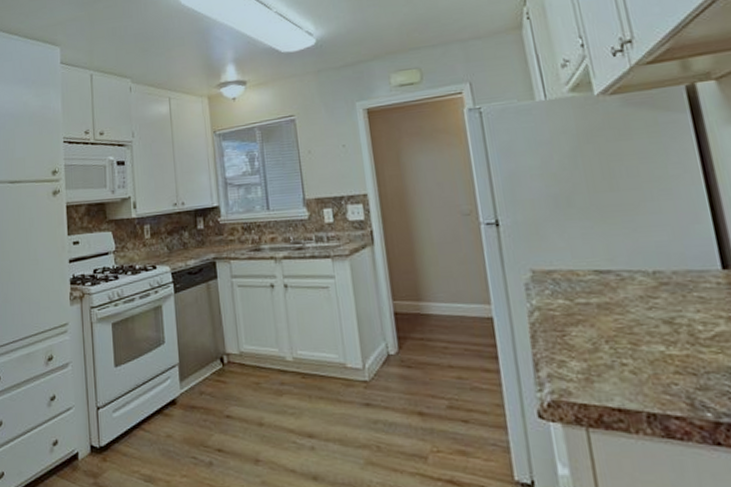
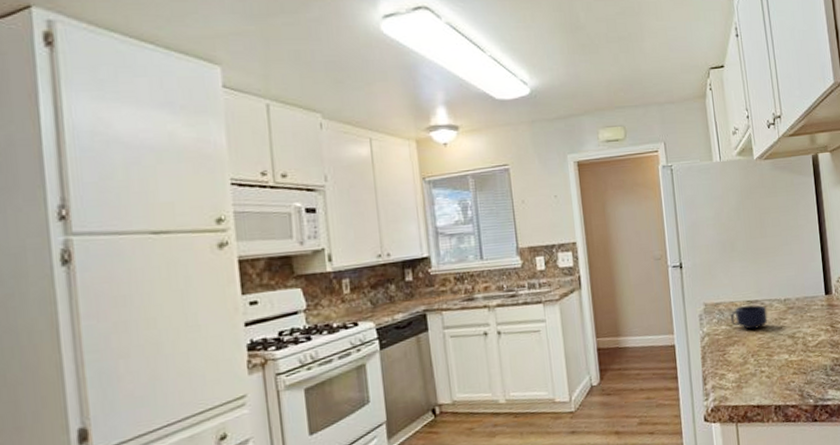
mug: none [569,276,628,307] -> present [730,305,768,330]

